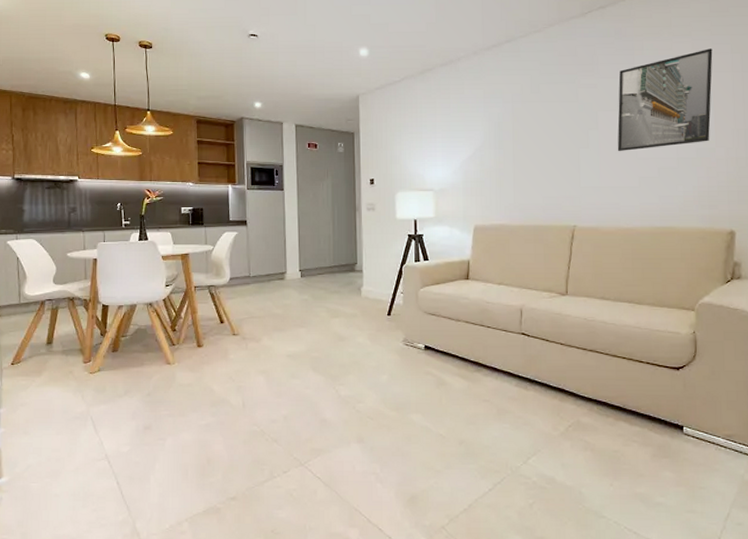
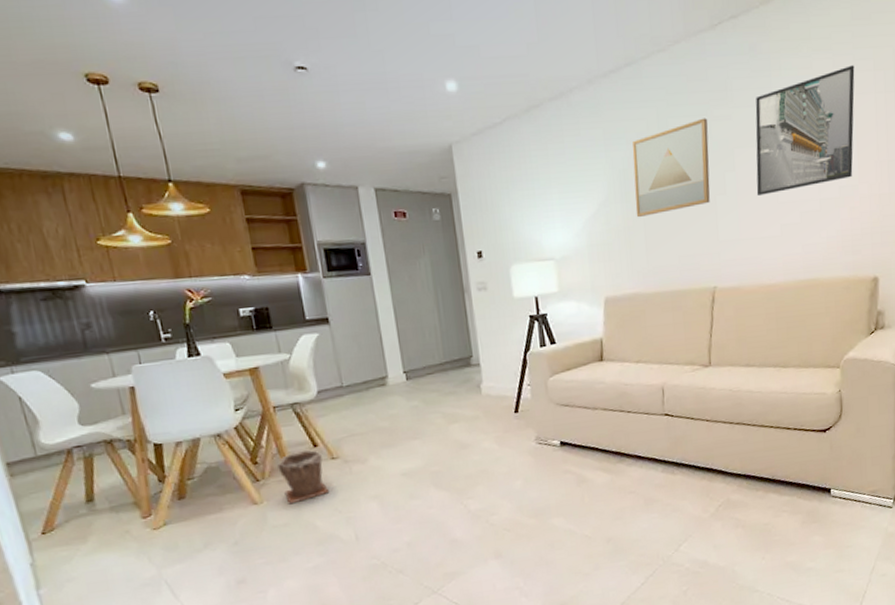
plant pot: none [190,324,228,368] -> present [277,450,330,505]
wall art: none [507,85,576,162] -> present [632,118,710,218]

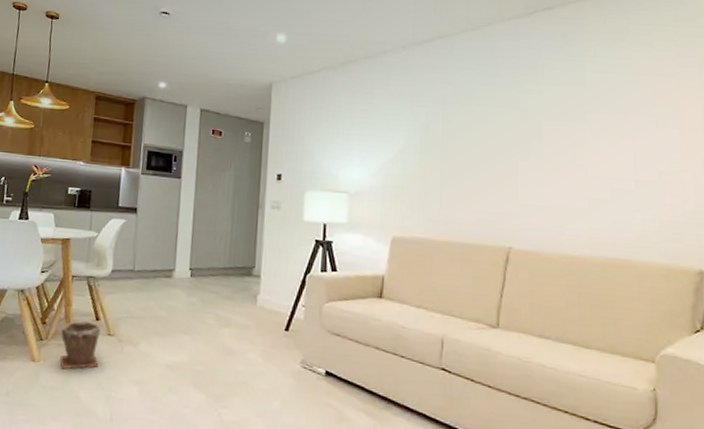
wall art: present [632,118,710,218] -> none [434,89,516,169]
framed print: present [755,65,855,197] -> none [563,60,678,168]

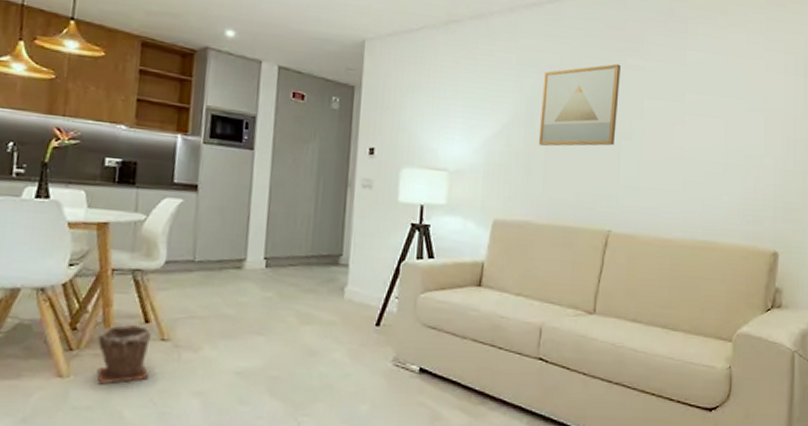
wall art: none [434,89,516,169] -> present [538,63,622,147]

